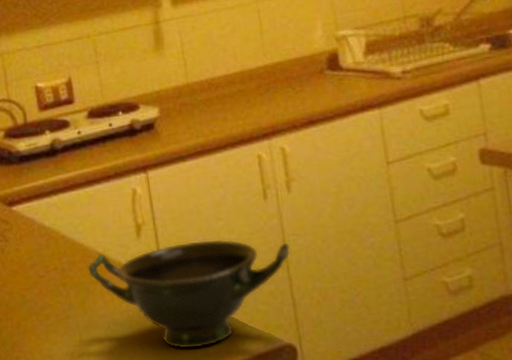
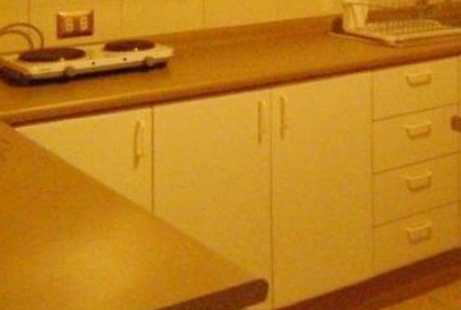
bowl: present [87,239,291,349] -> none [80,176,276,277]

